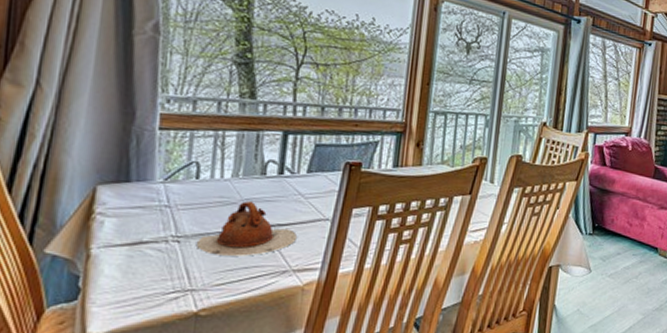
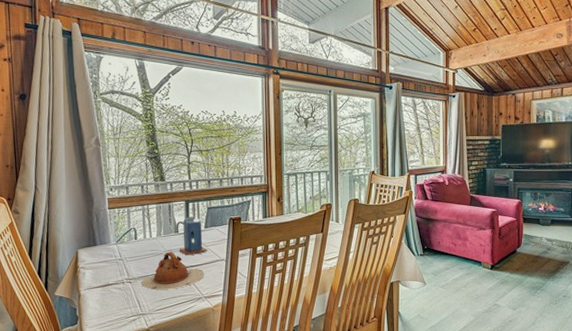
candle: none [263,152,307,210] -> present [179,215,207,256]

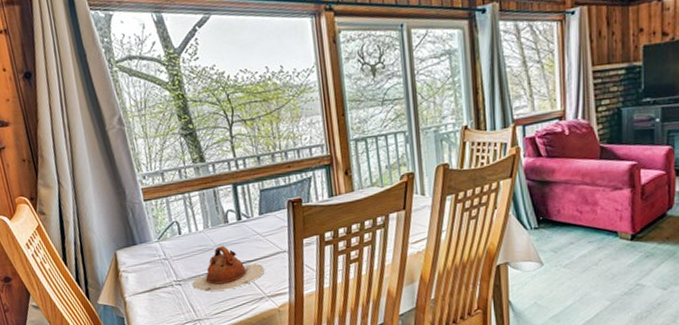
candle: present [179,215,207,256] -> none [231,200,265,250]

